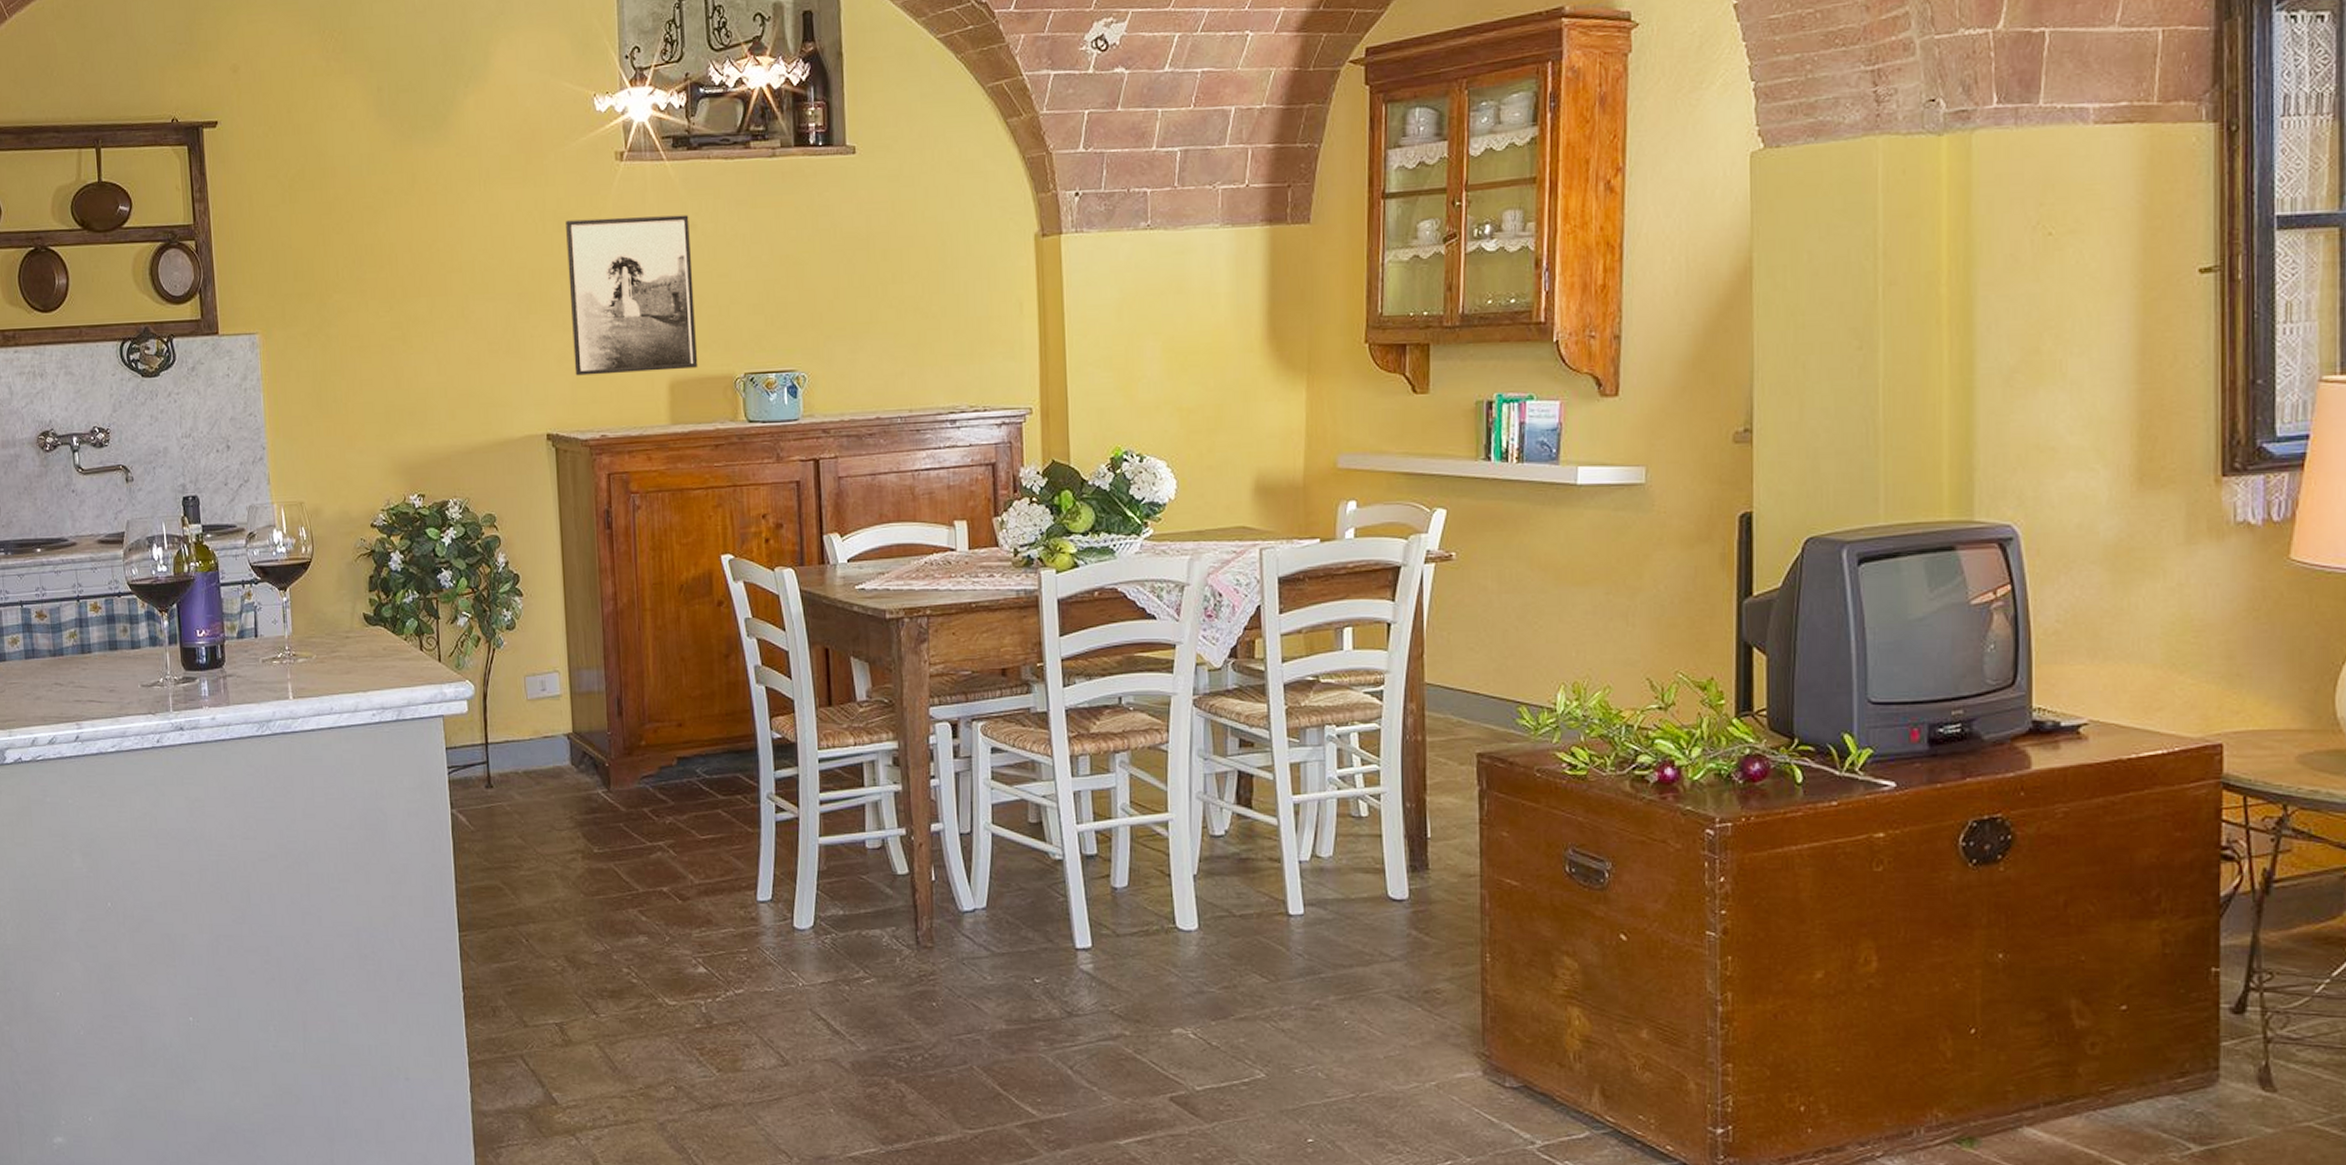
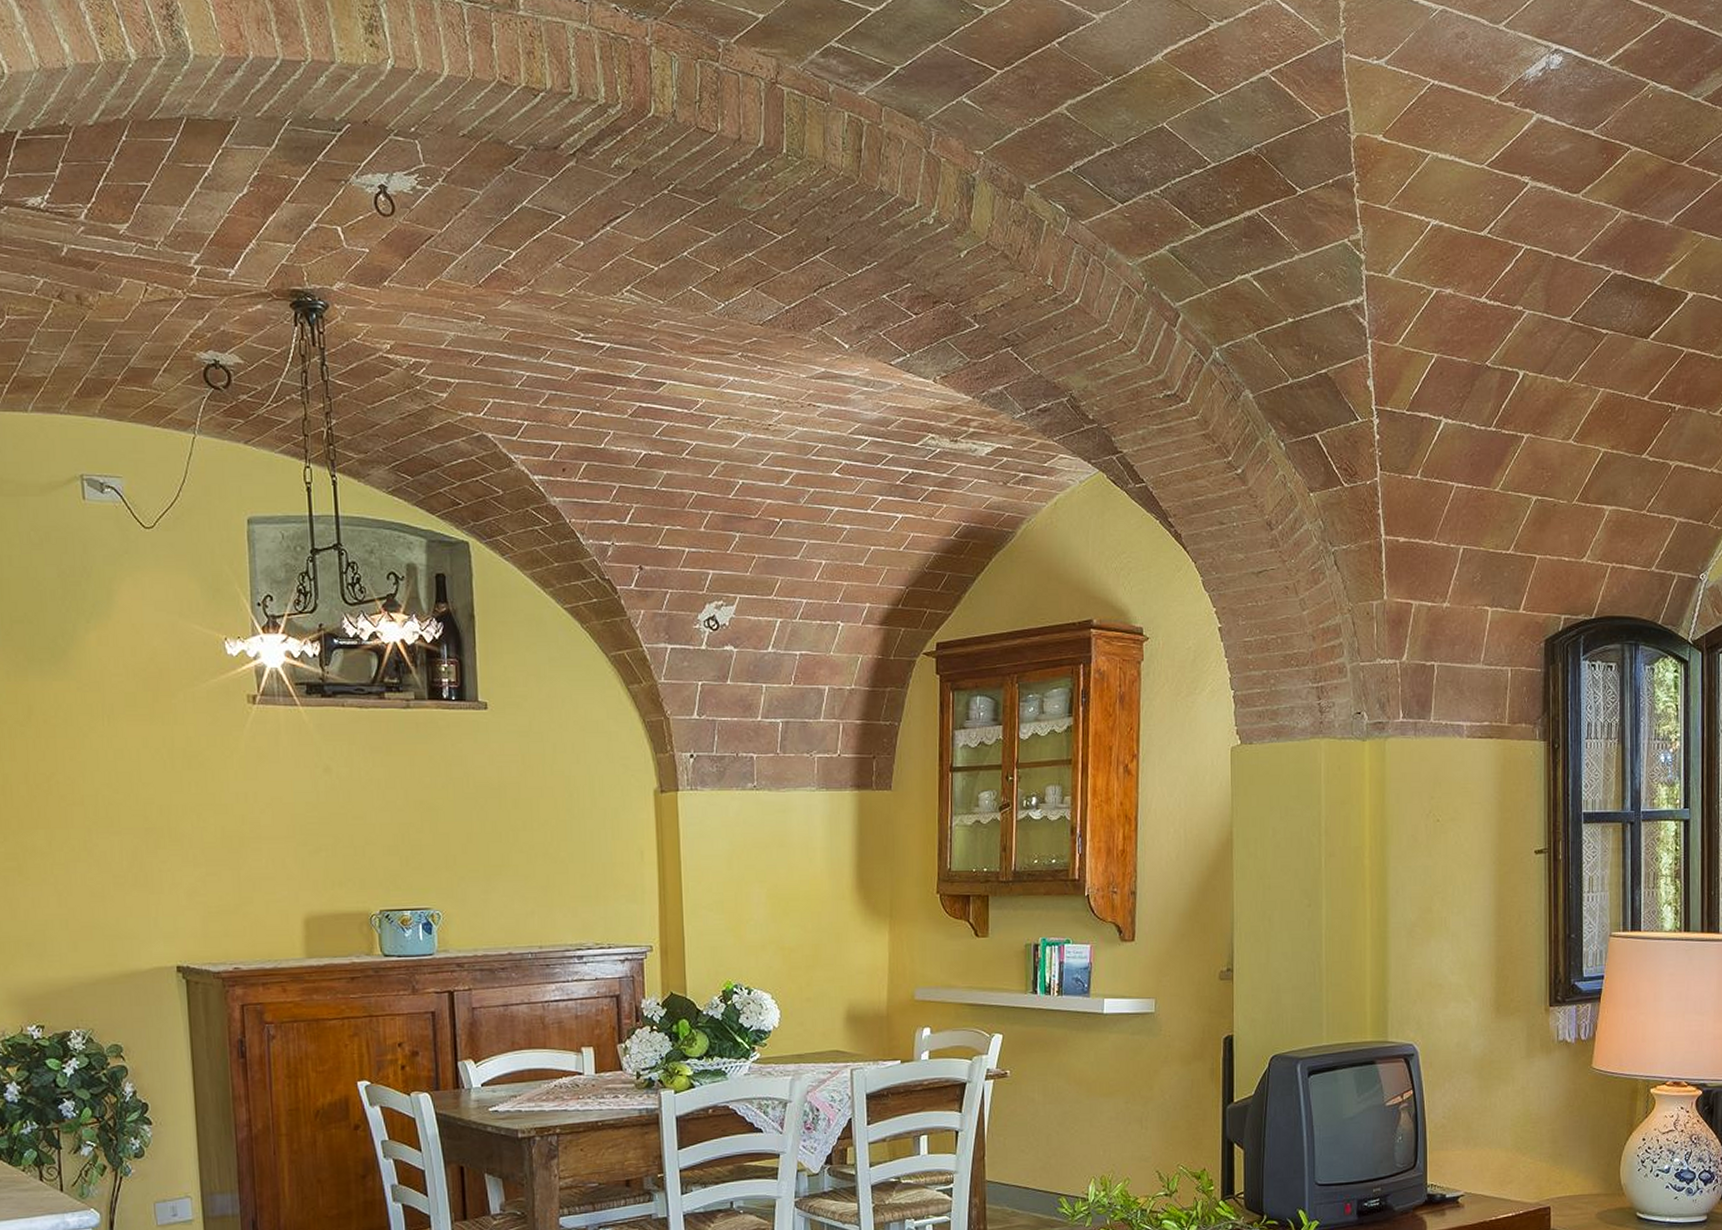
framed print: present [566,215,698,376] -> none [196,758,334,910]

